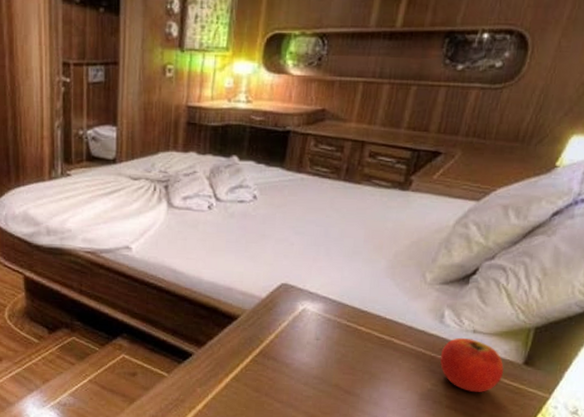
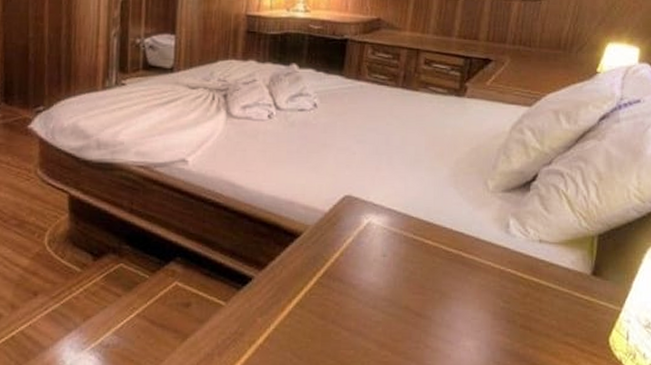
apple: present [440,337,504,392] -> none [509,248,573,308]

